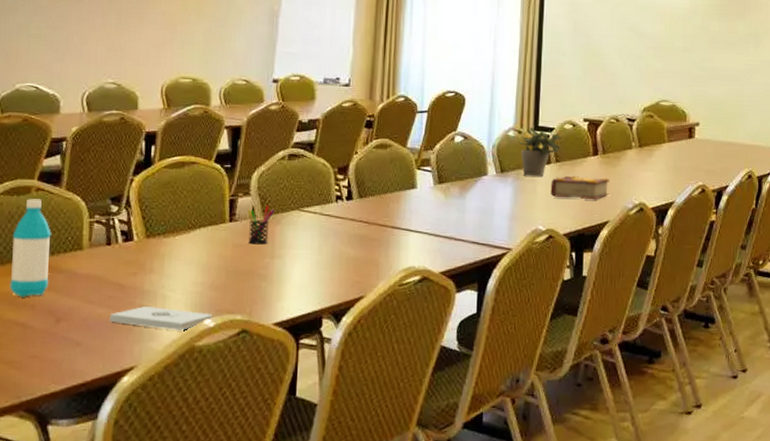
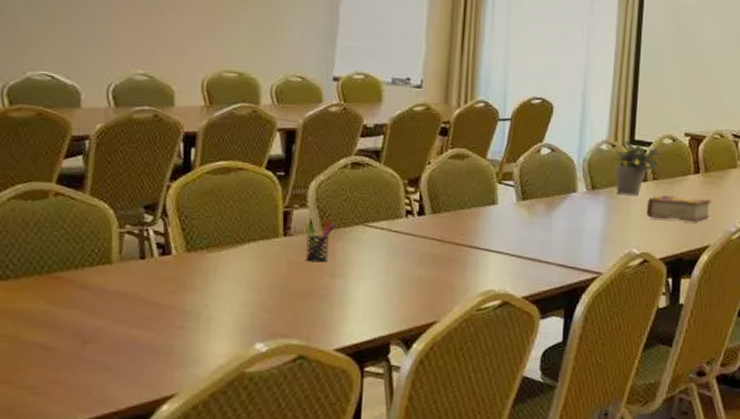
water bottle: present [9,199,51,297] -> none [26,204,74,315]
notepad: present [110,307,212,331] -> none [145,328,265,356]

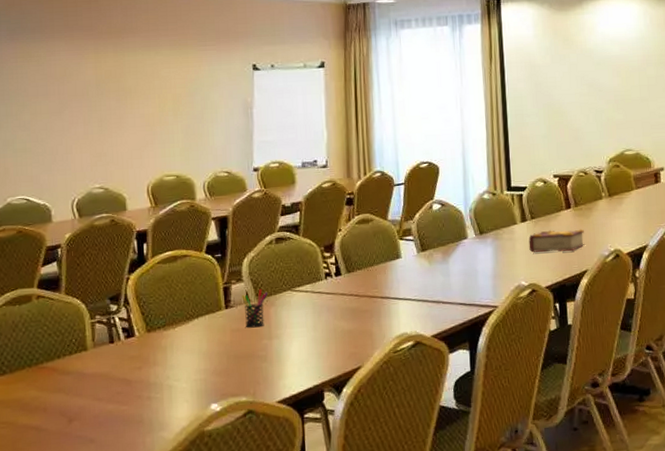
potted plant: present [612,141,660,195] -> none [494,189,535,235]

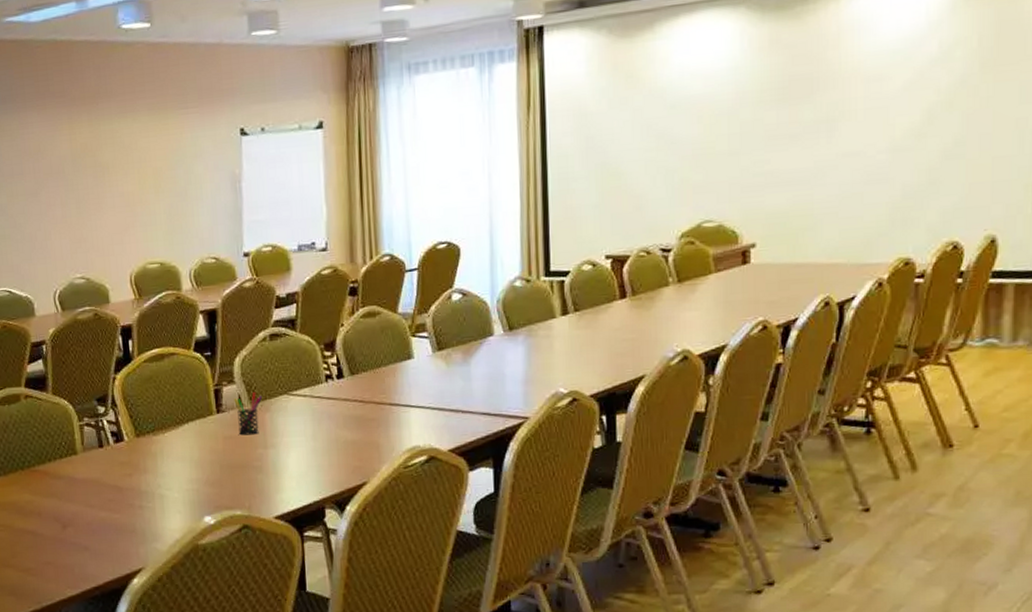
book: present [528,229,585,253] -> none [570,324,643,354]

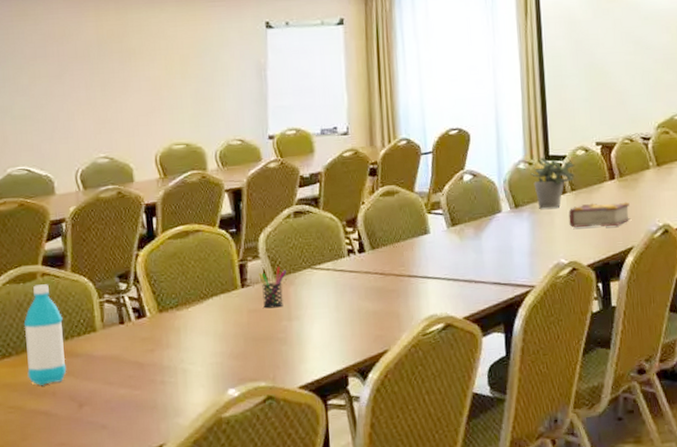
water bottle: none [10,406,51,505] -> present [23,284,67,385]
potted plant: none [528,274,580,331] -> present [530,158,575,209]
book: none [570,324,643,354] -> present [568,202,631,228]

